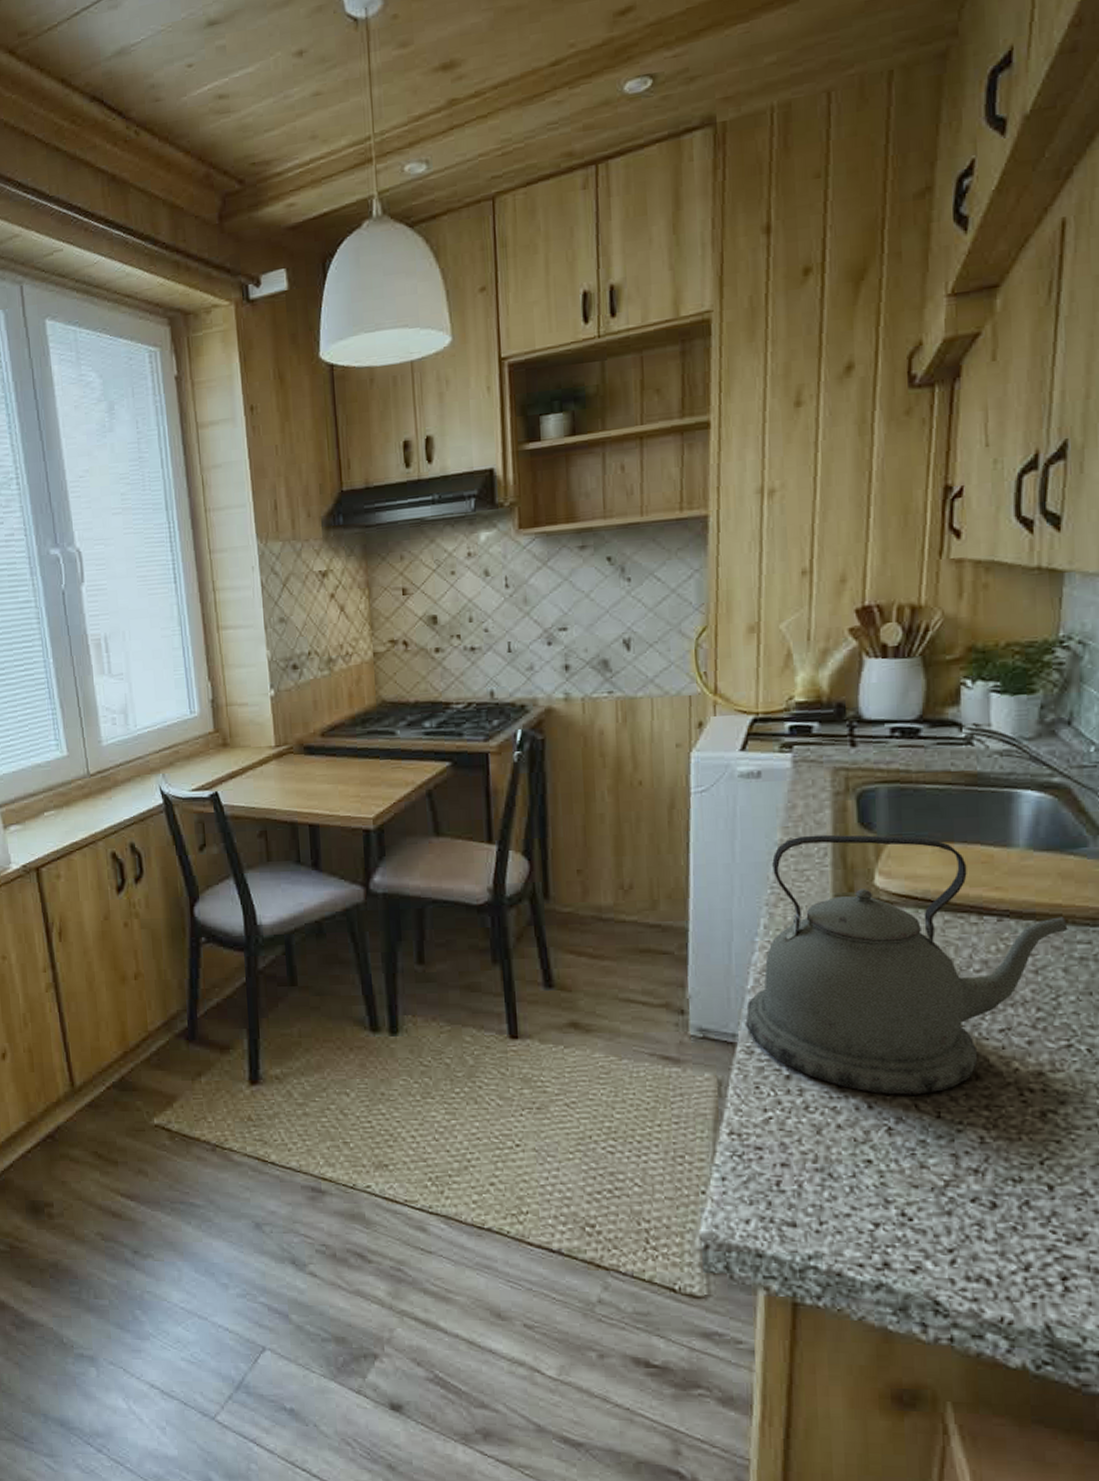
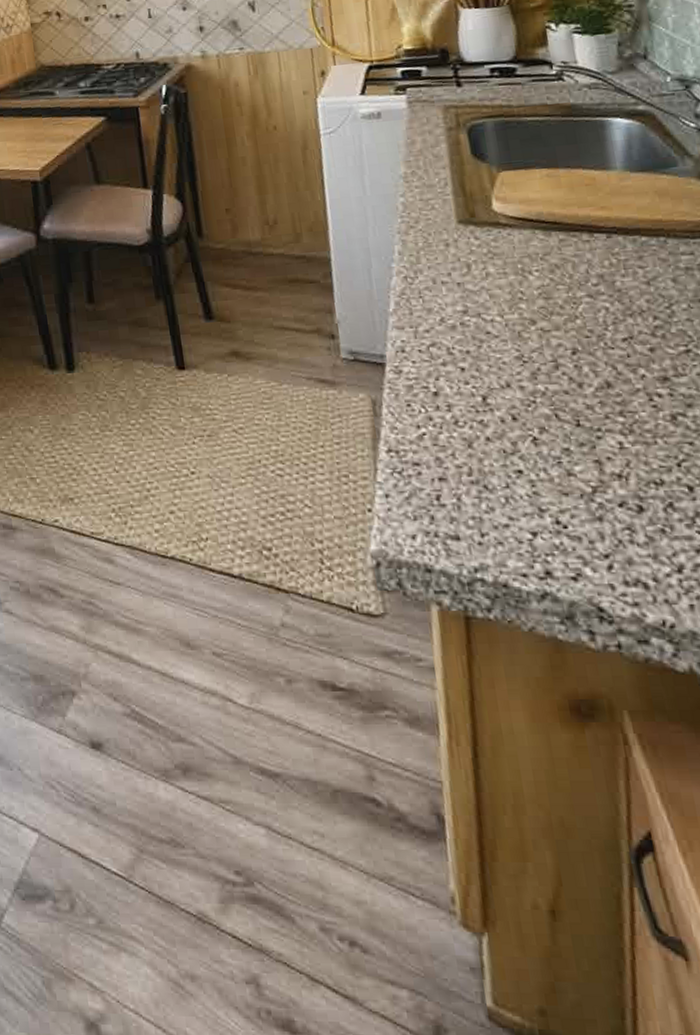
kettle: present [745,834,1068,1095] -> none [391,164,671,406]

